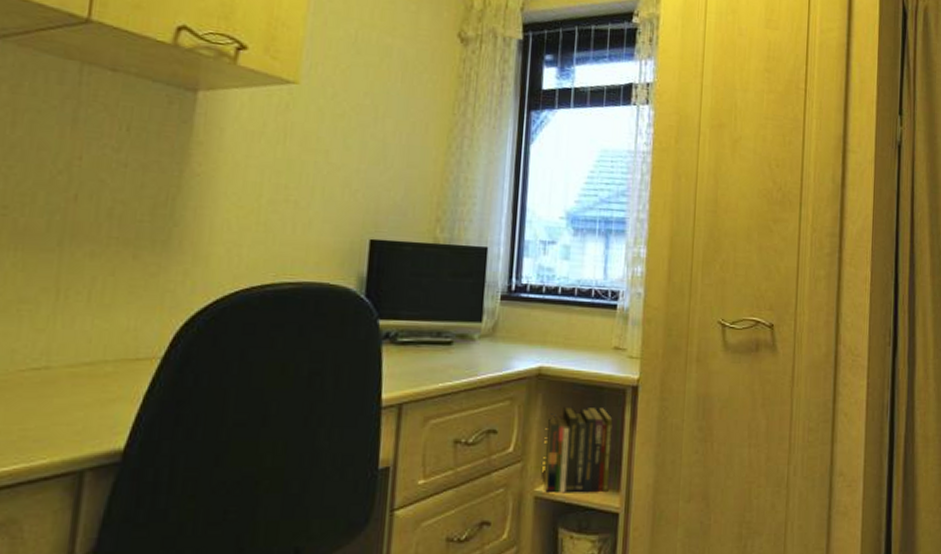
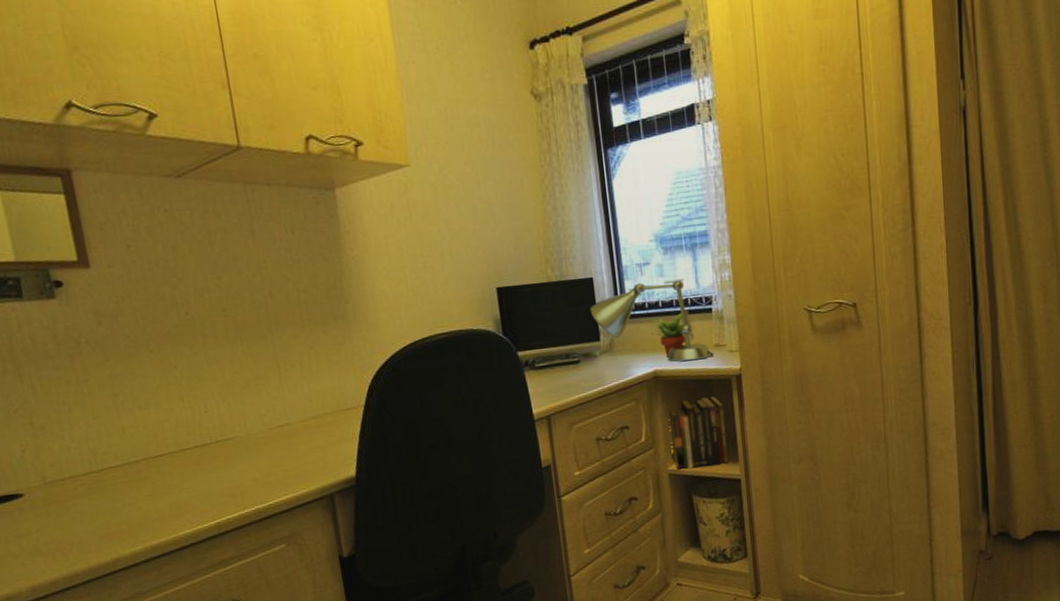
desk lamp: none [475,262,611,362] -> present [588,278,714,362]
succulent plant: none [544,304,594,353] -> present [650,313,693,357]

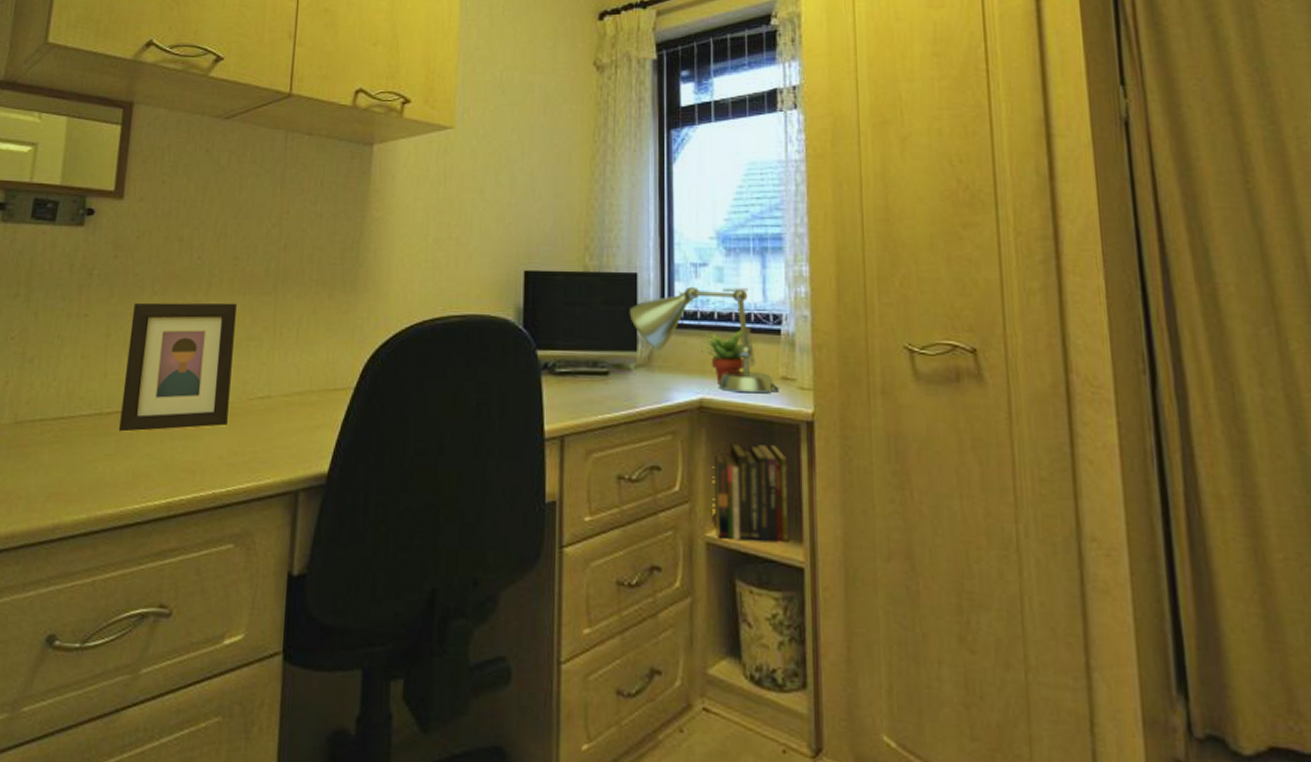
picture frame: none [133,349,255,475] -> present [119,302,237,432]

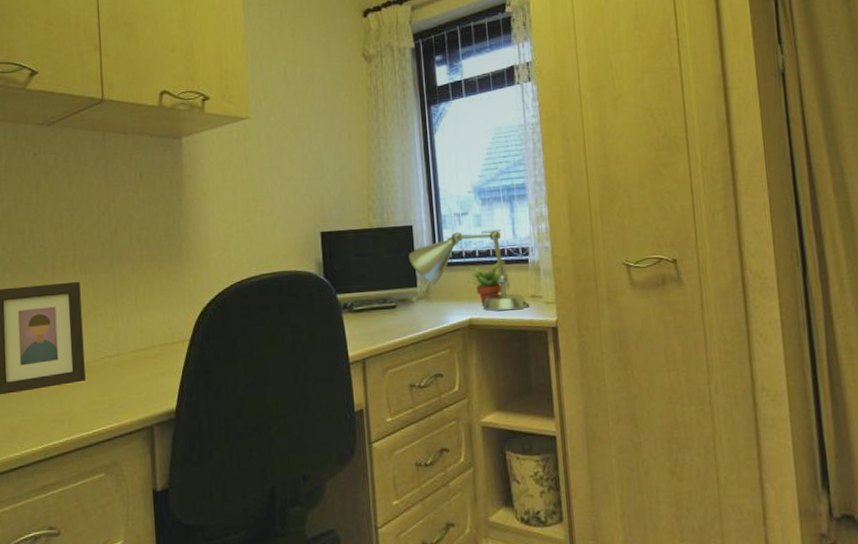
books: present [712,444,789,543] -> none [483,348,544,423]

